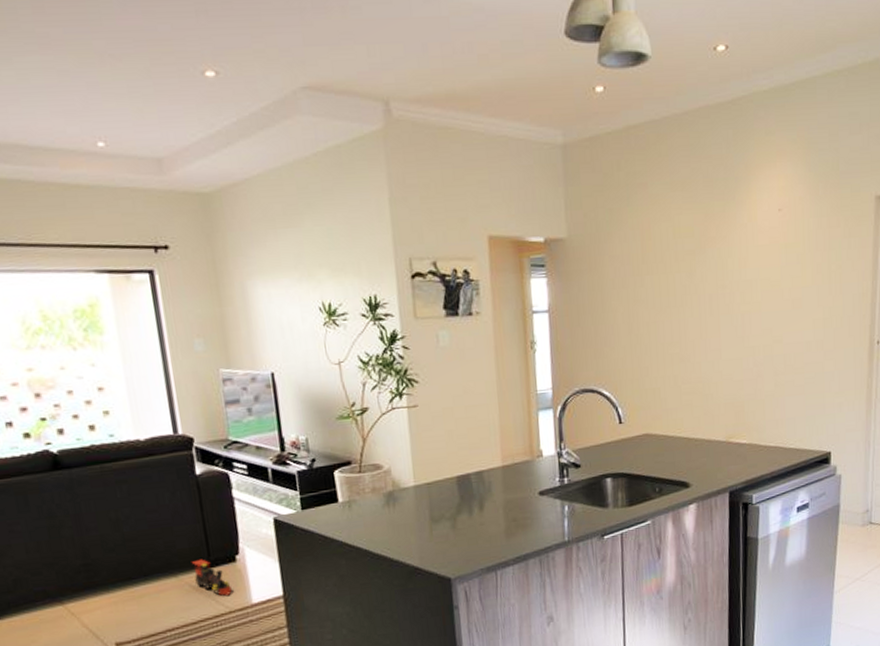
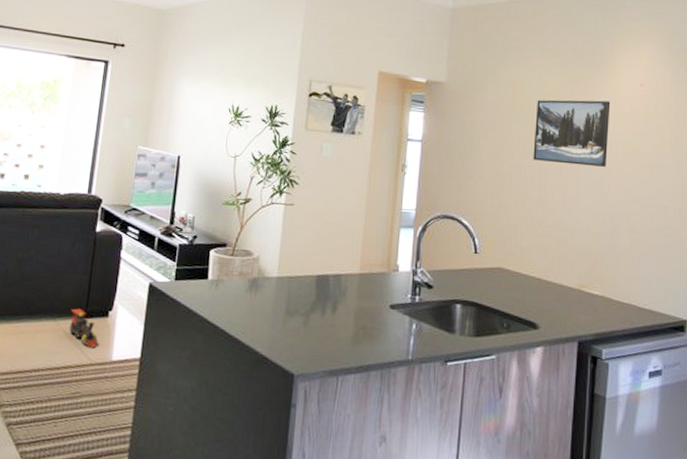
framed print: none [669,234,748,314] -> present [533,99,611,167]

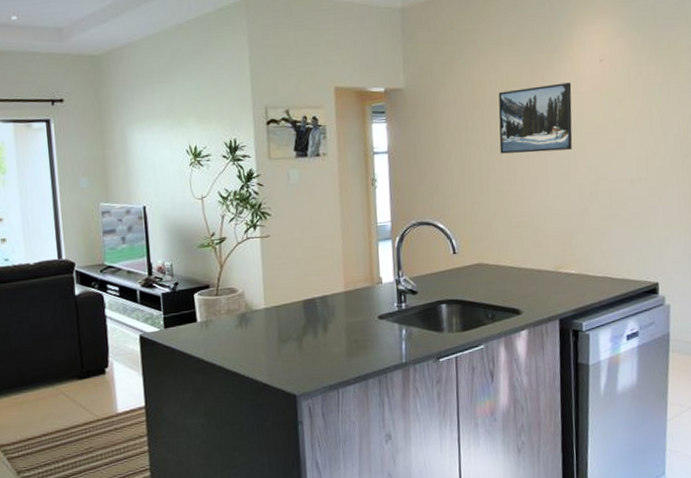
toy train: present [69,308,98,347] -> none [66,371,100,405]

